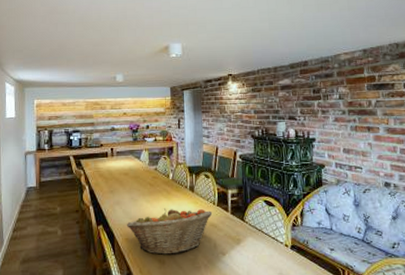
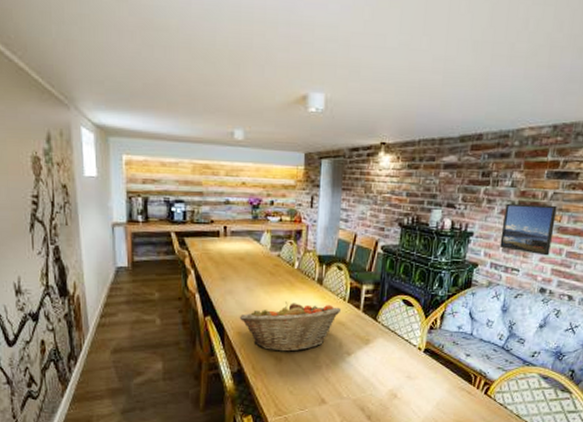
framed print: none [338,111,386,154] -> present [499,203,557,256]

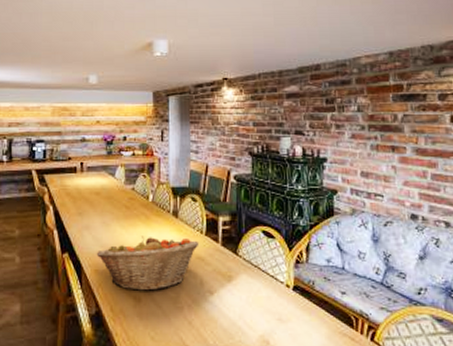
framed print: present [499,203,557,256] -> none [355,127,413,180]

